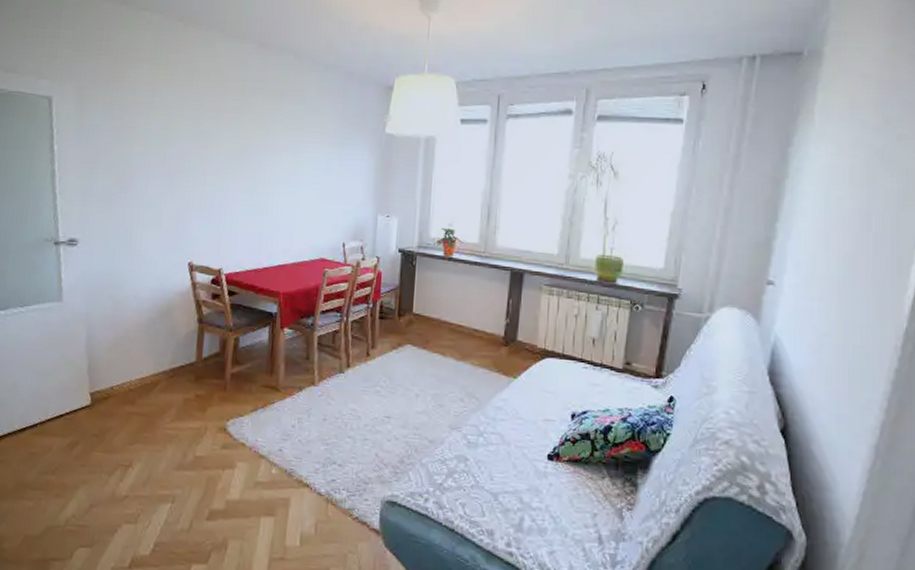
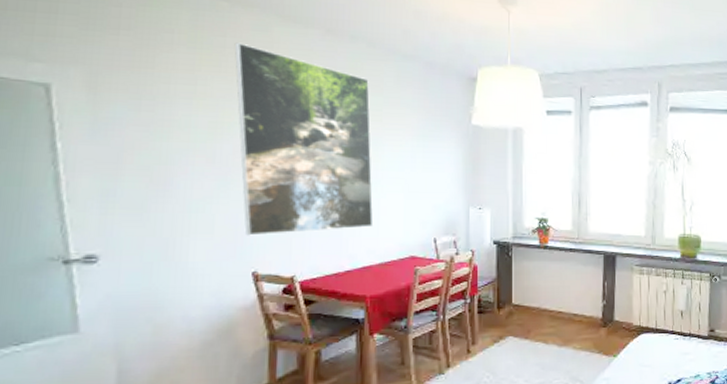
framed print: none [185,58,294,231] -> present [234,42,374,236]

